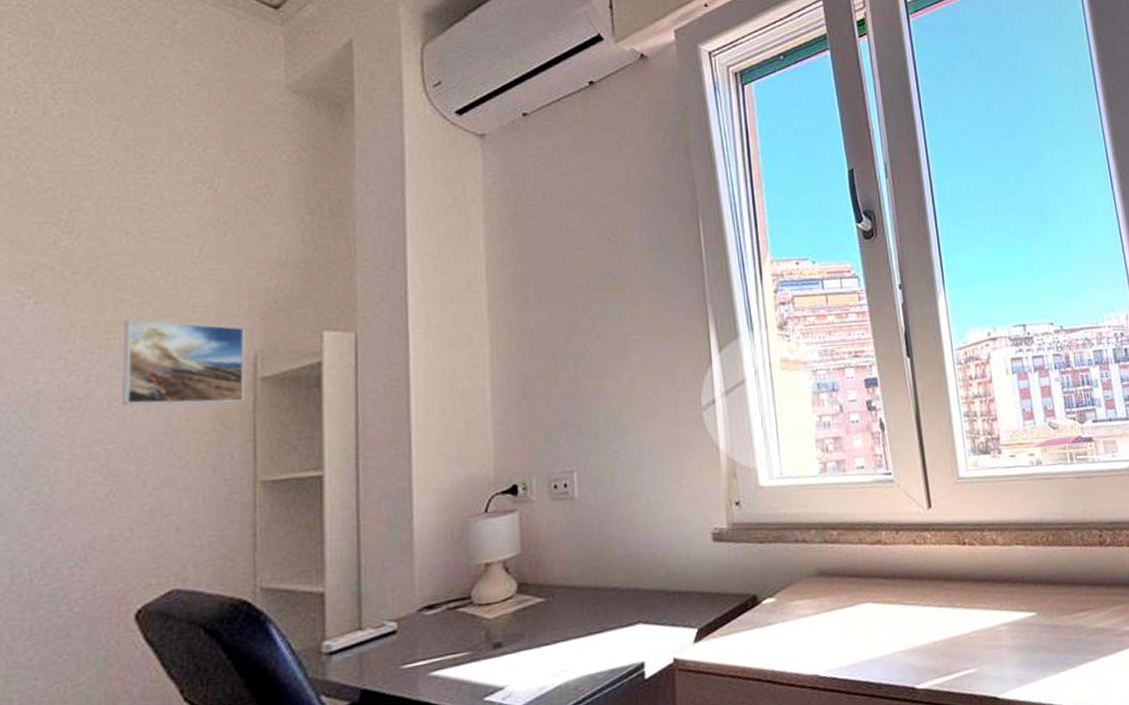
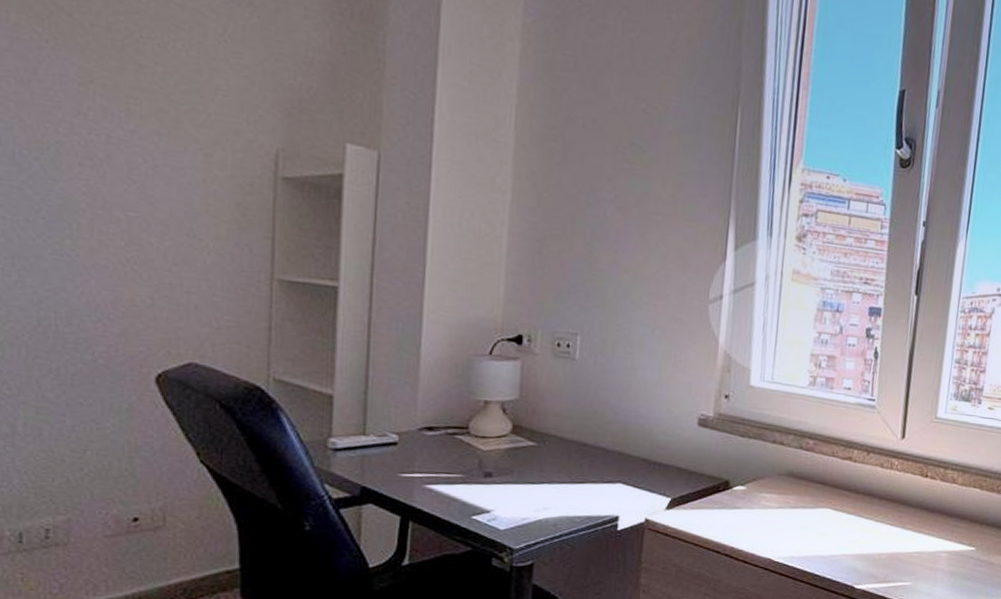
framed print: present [122,319,245,406] -> none [143,87,267,198]

